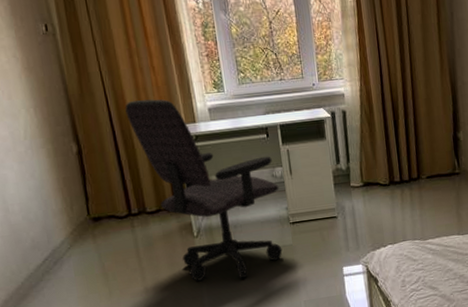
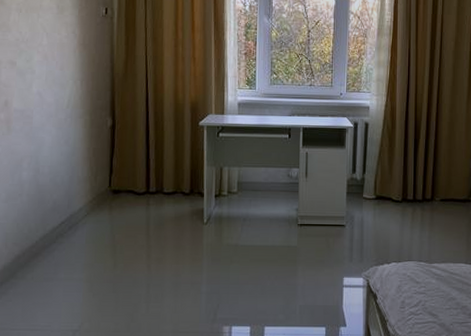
office chair: present [125,99,283,281] -> none [161,86,293,273]

